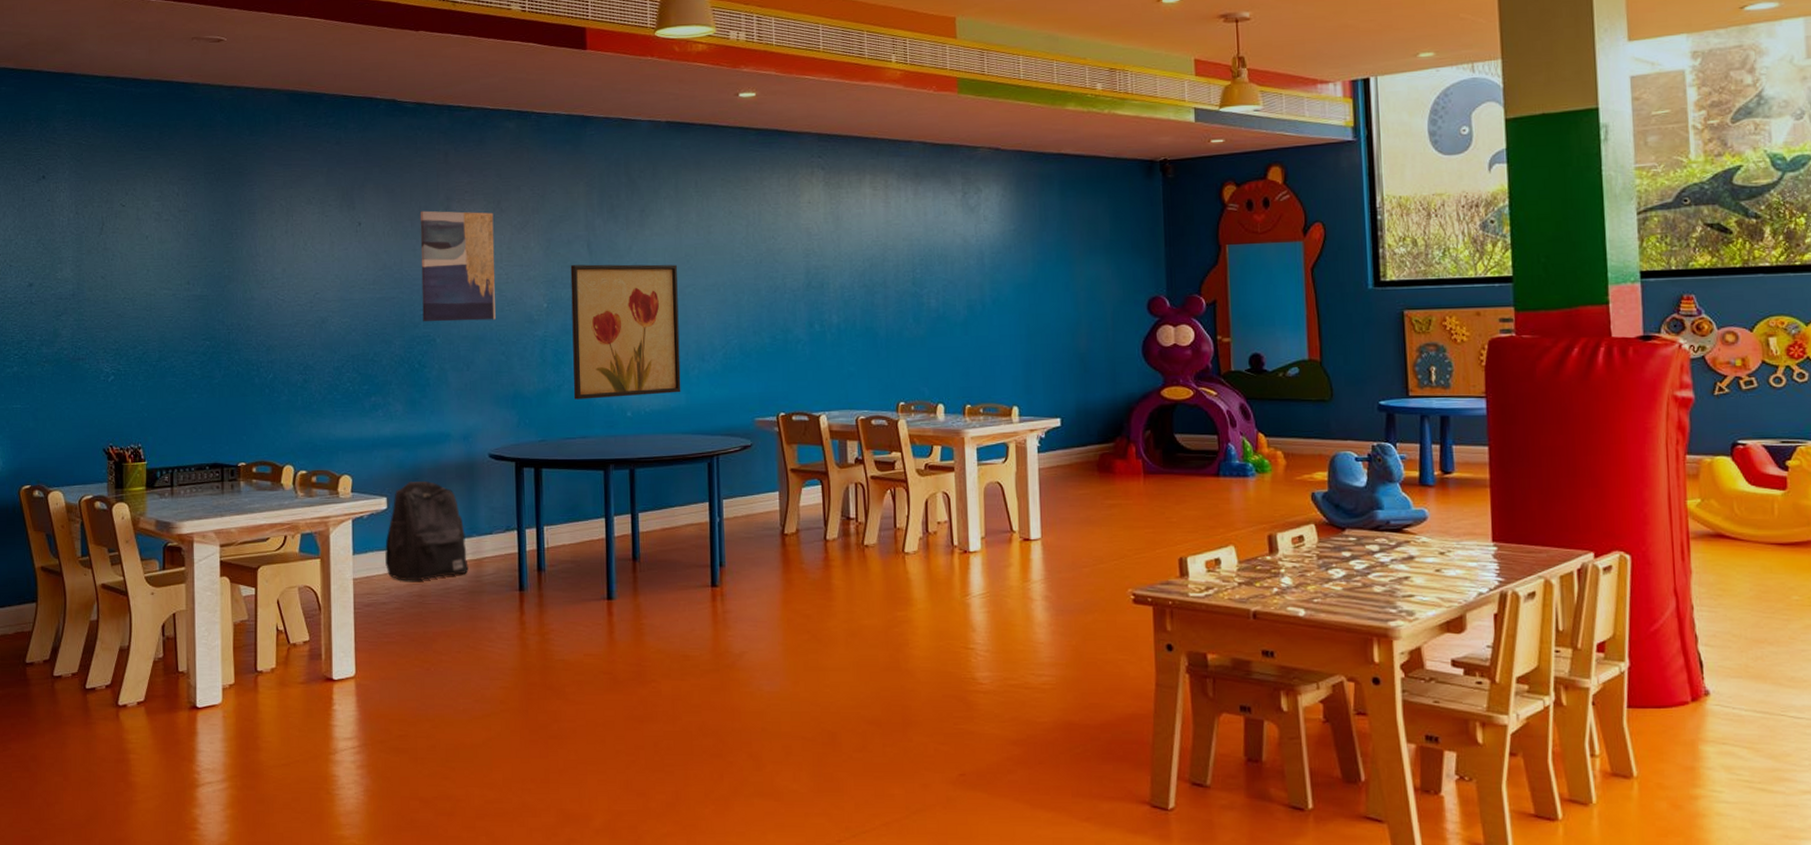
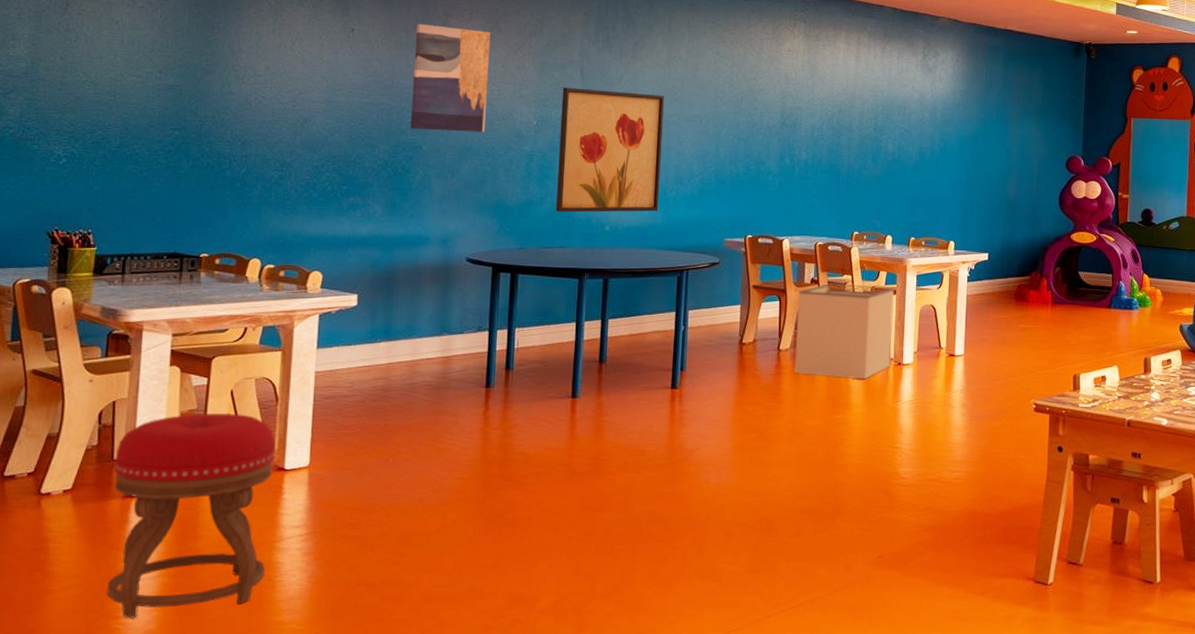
stool: none [179,624,324,830] -> present [106,413,276,618]
backpack: present [385,481,469,581] -> none [351,279,437,376]
storage bin: none [842,462,955,571] -> present [794,283,895,380]

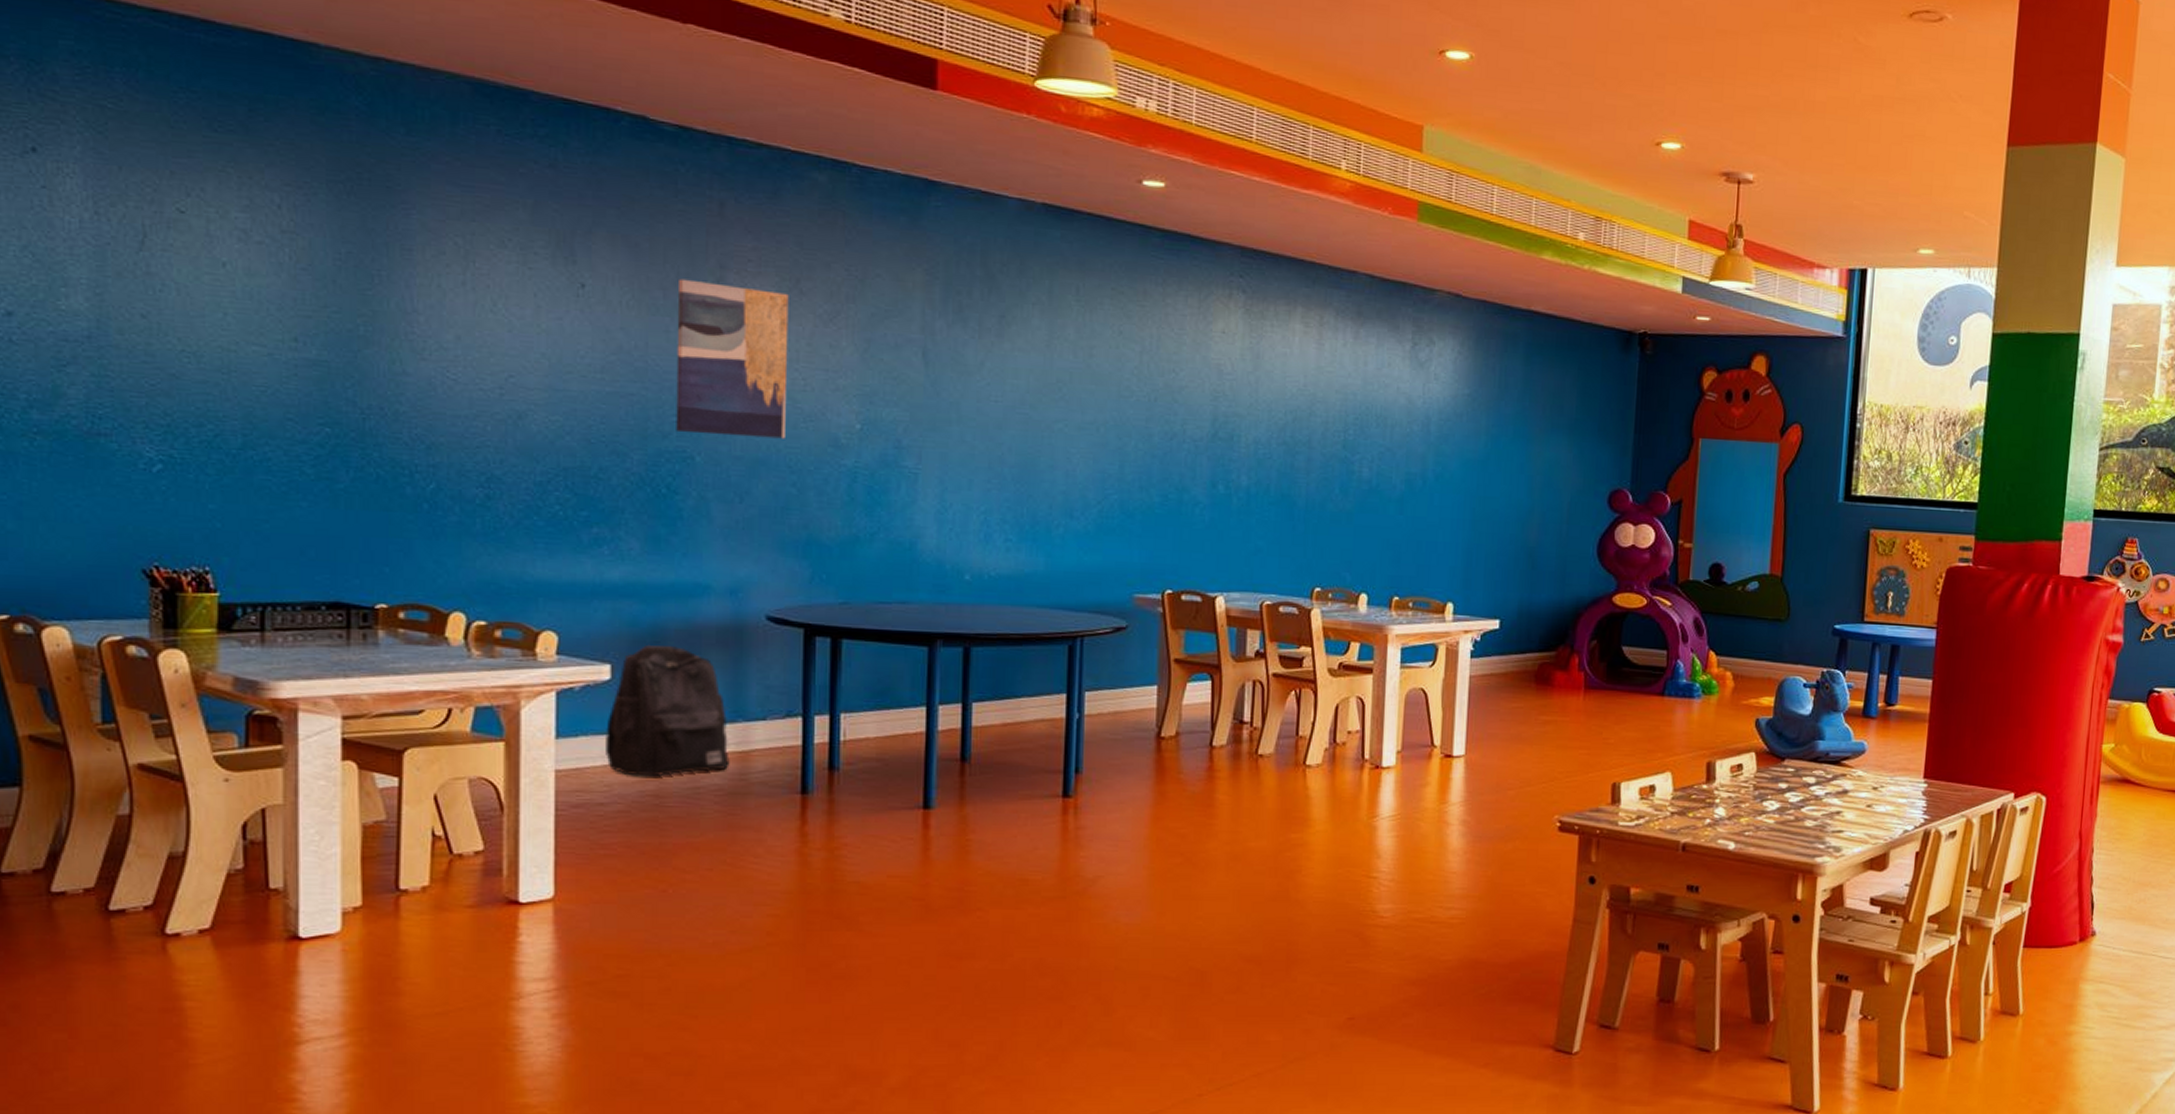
stool: present [106,413,276,618] -> none [271,826,505,1101]
backpack: none [351,279,437,376] -> present [606,644,730,777]
wall art: present [555,87,664,213] -> none [891,377,1044,556]
storage bin: present [794,283,895,380] -> none [1233,657,1371,787]

